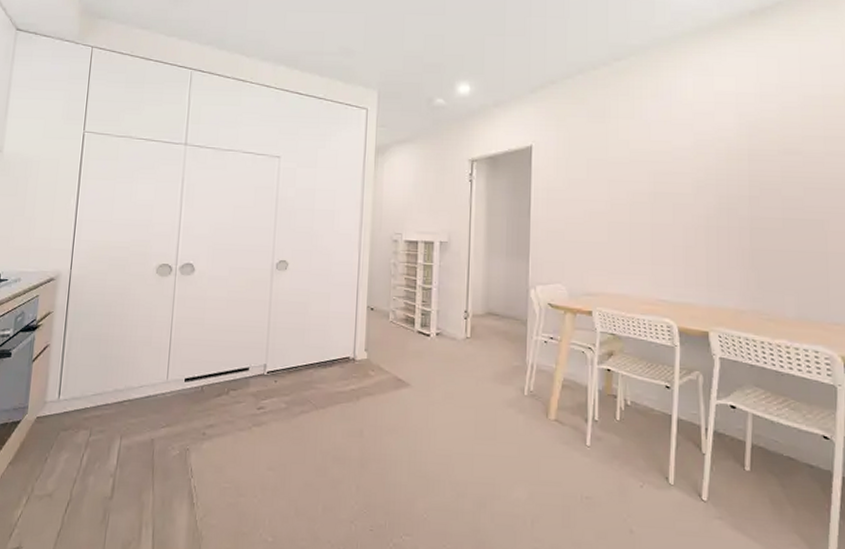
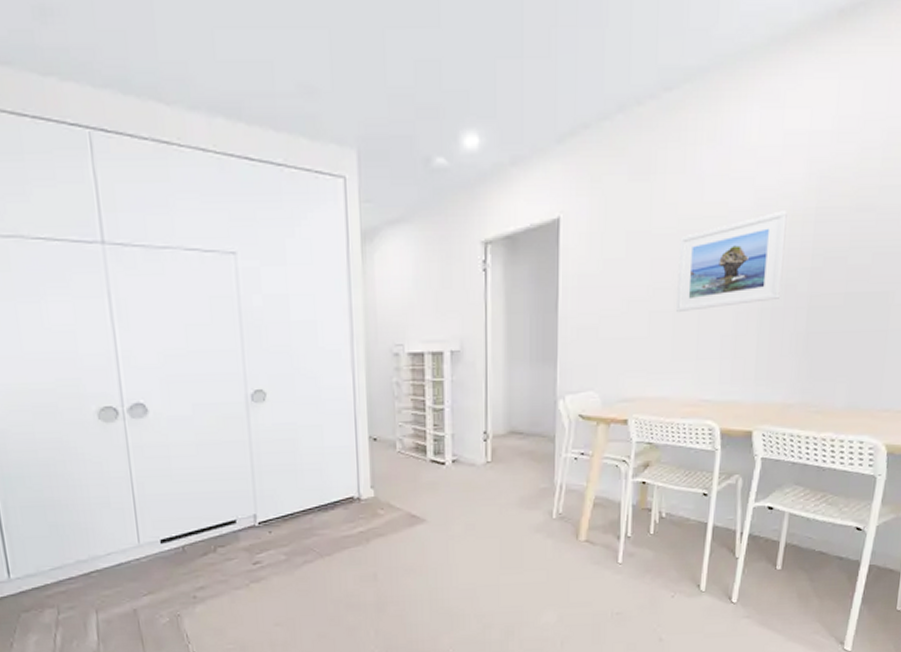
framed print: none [632,150,724,225] -> present [676,211,787,313]

